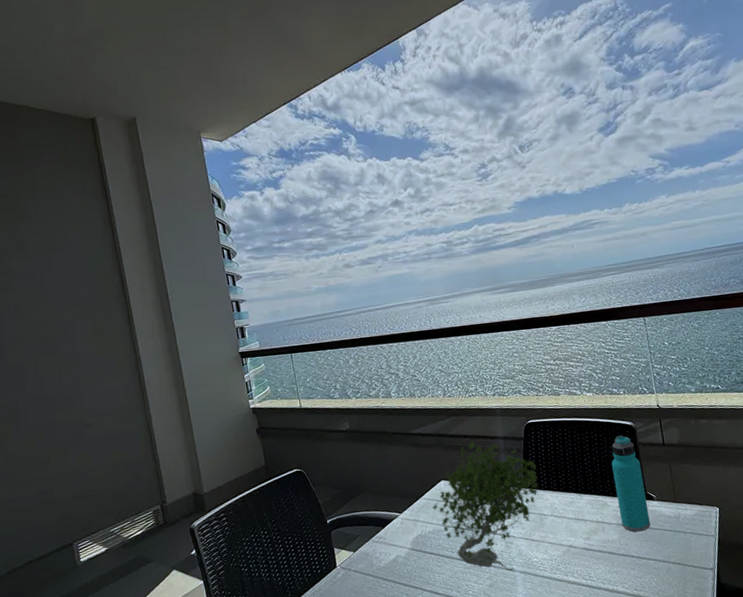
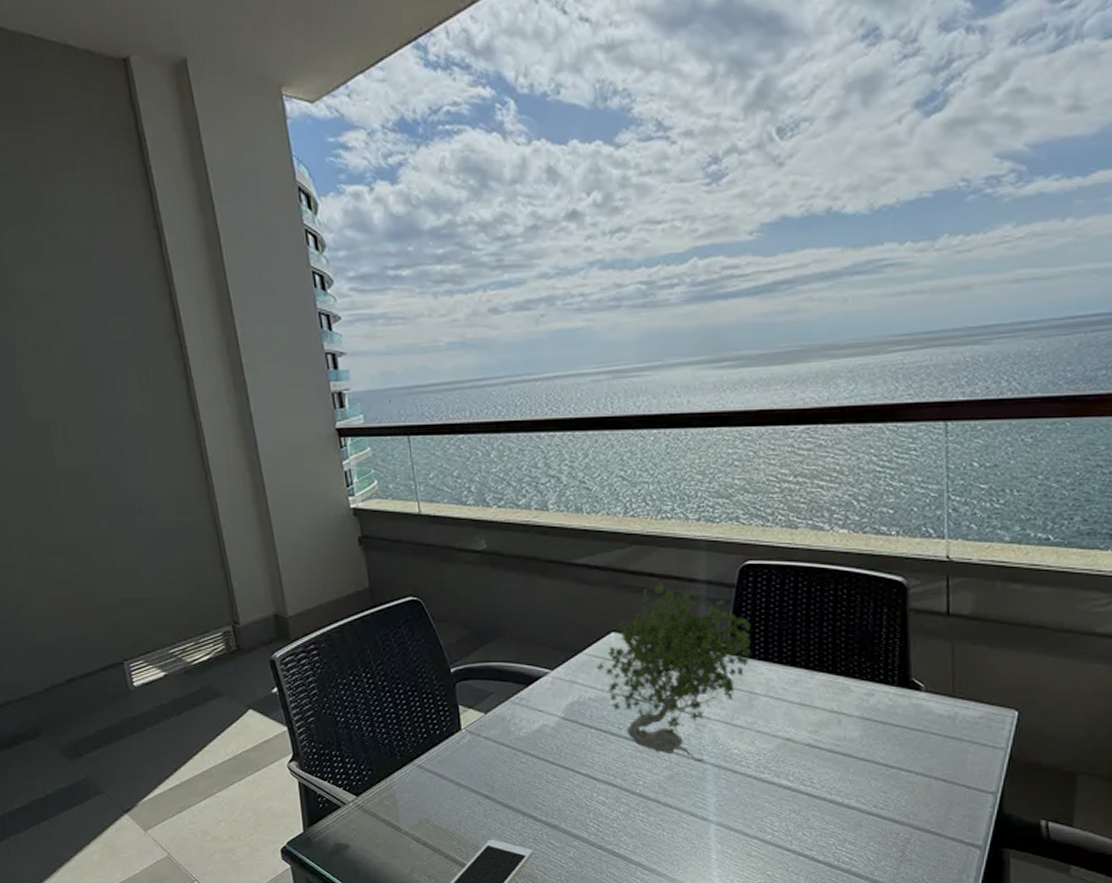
water bottle: present [611,435,651,532] -> none [863,594,911,731]

